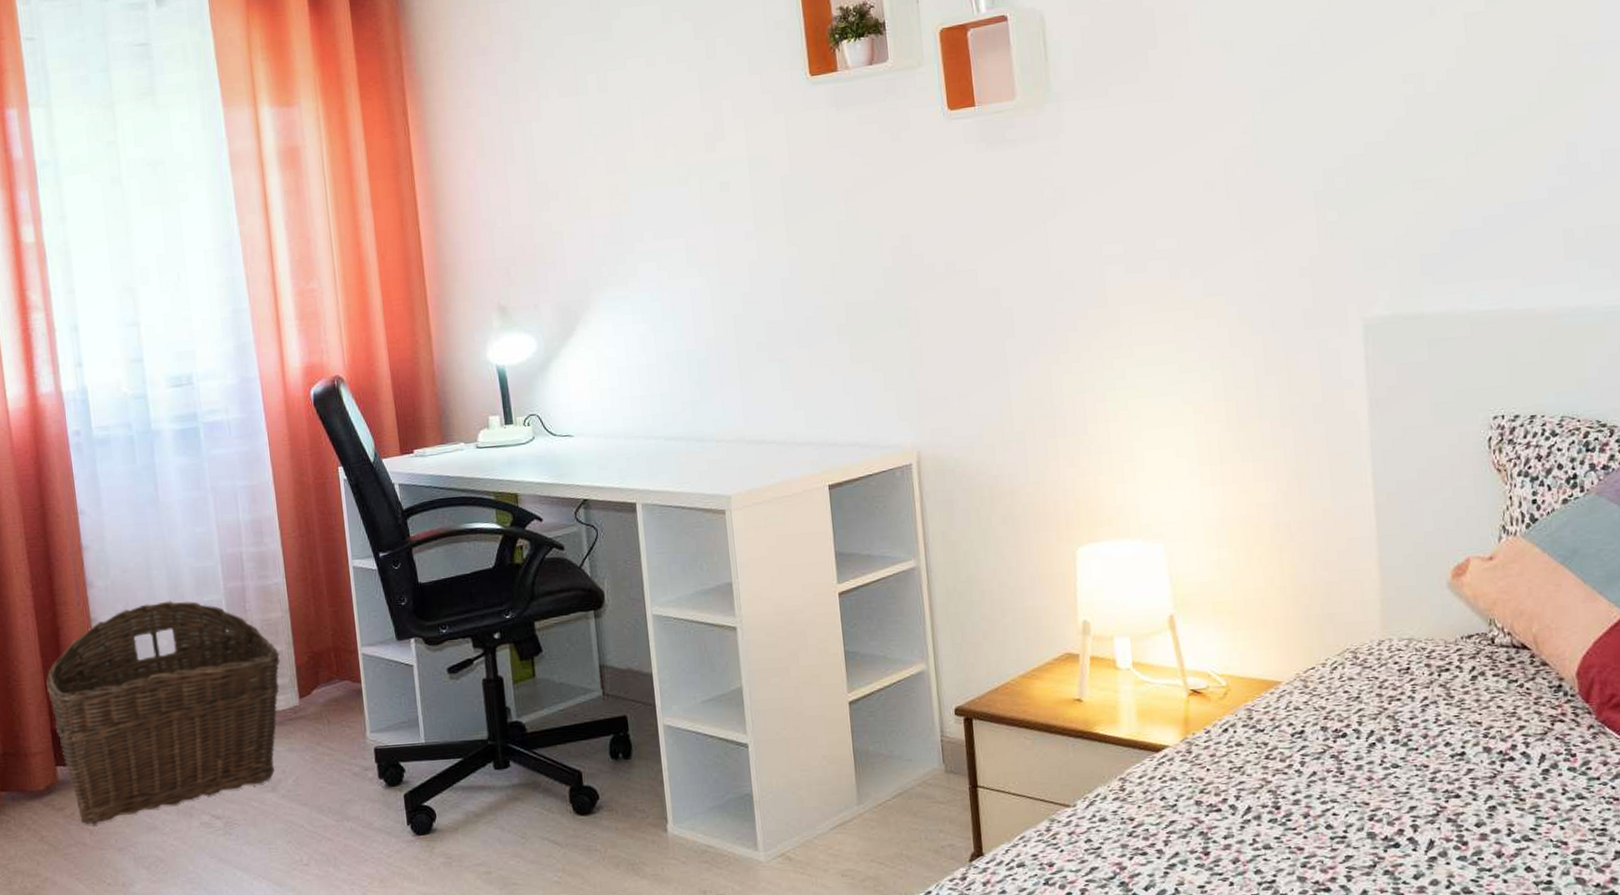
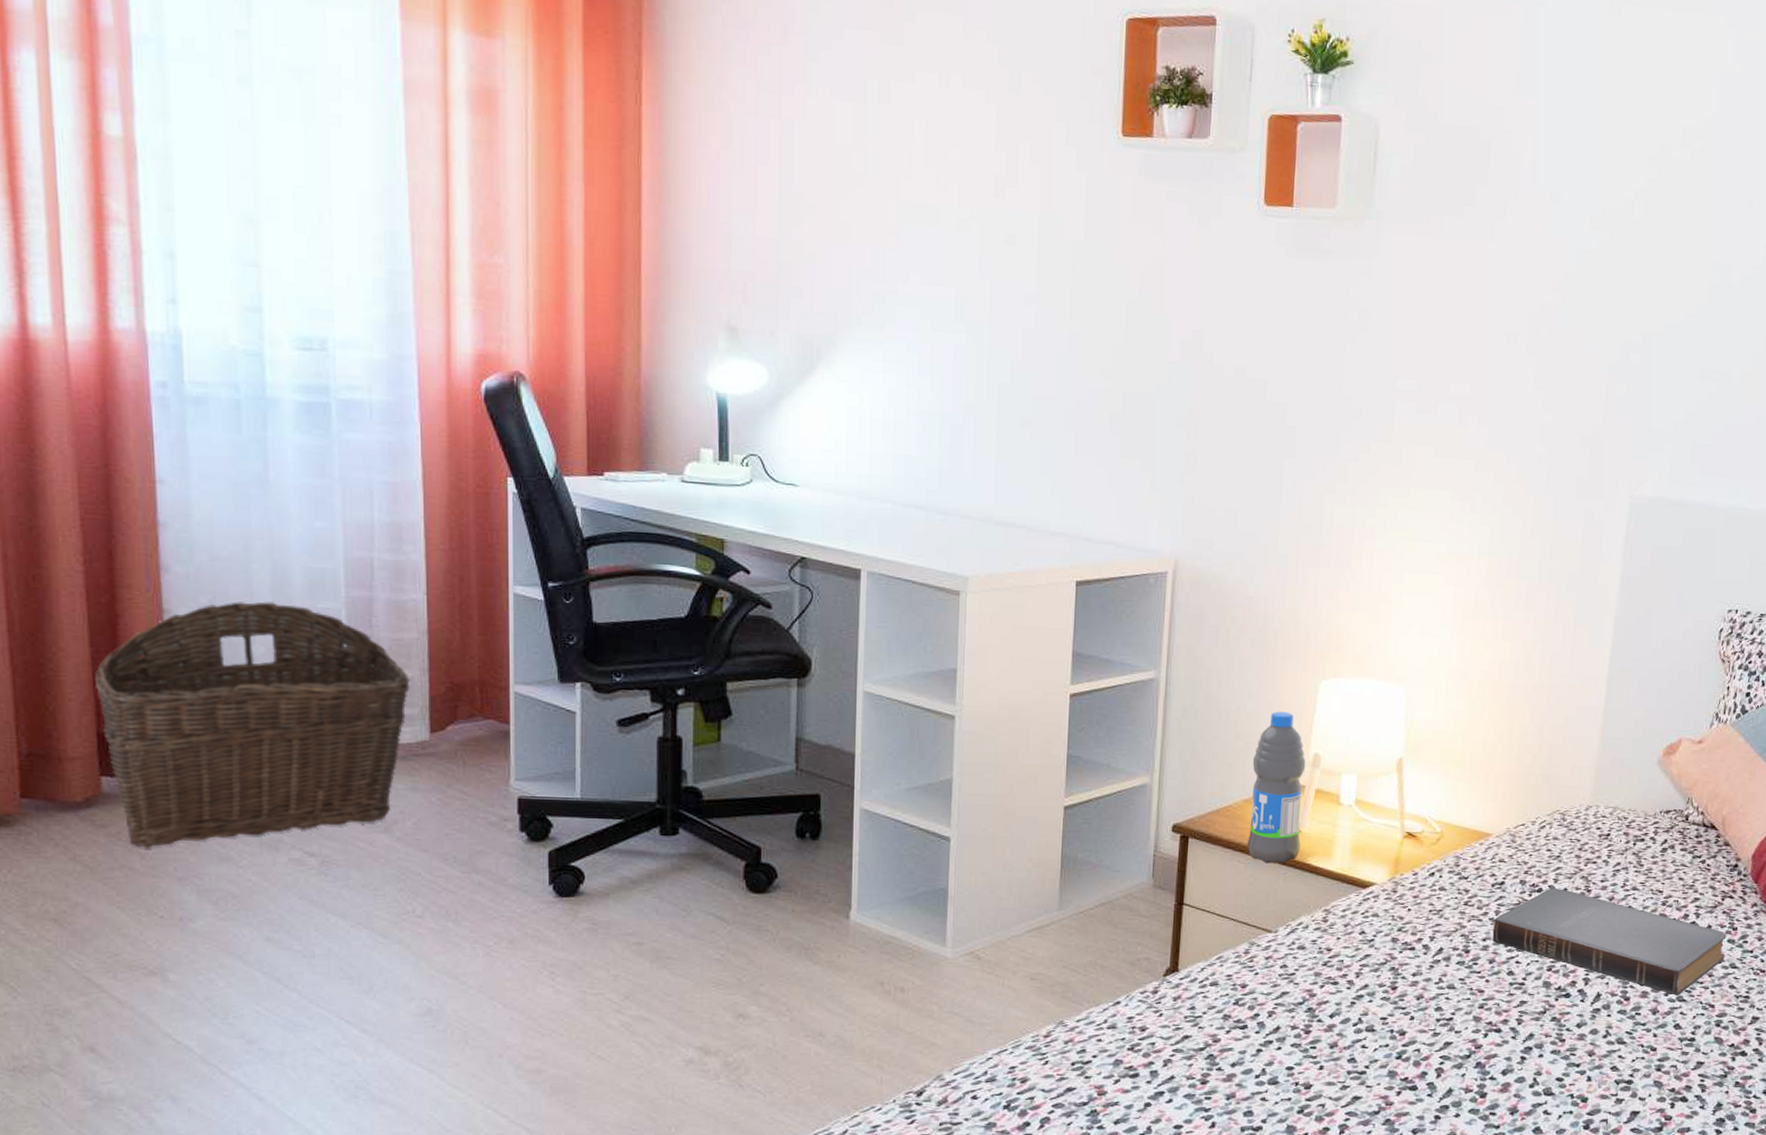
water bottle: none [1022,582,1085,737] -> present [1247,711,1306,864]
book: none [1300,731,1568,835] -> present [1492,888,1727,996]

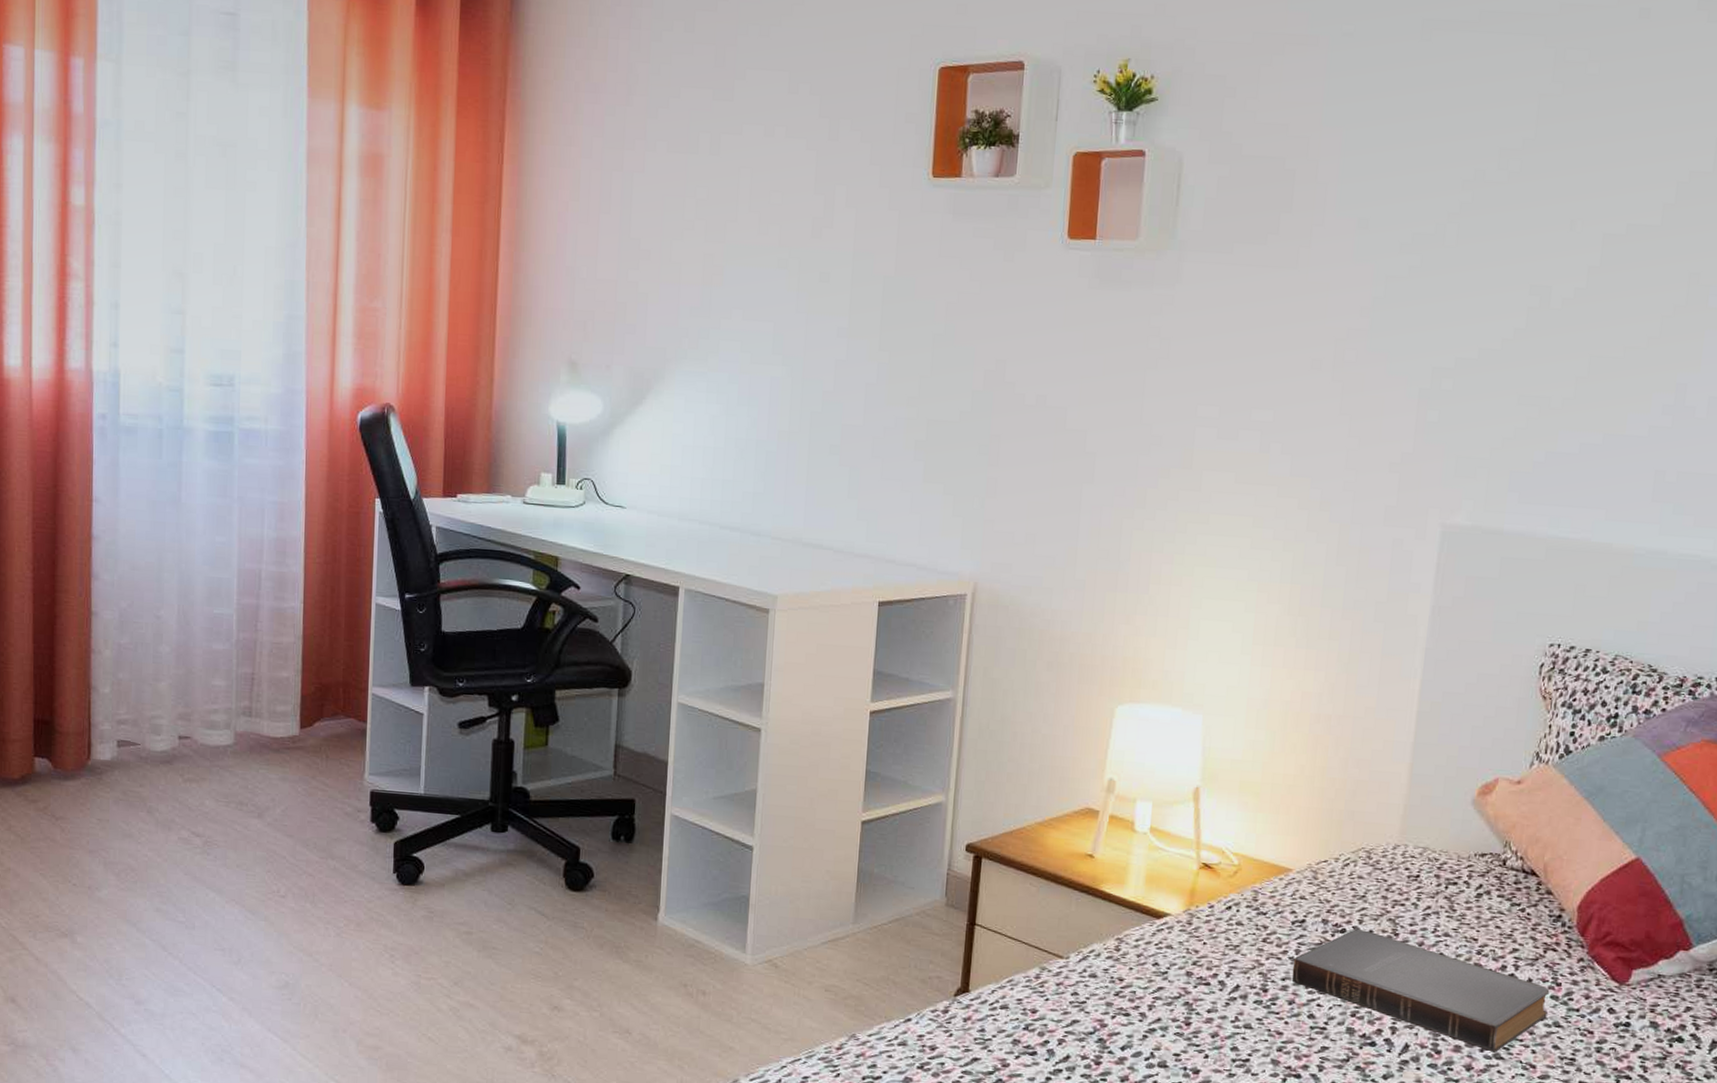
wicker basket: present [95,601,410,848] -> none [36,606,286,823]
water bottle: present [1247,711,1306,864] -> none [1040,734,1101,889]

